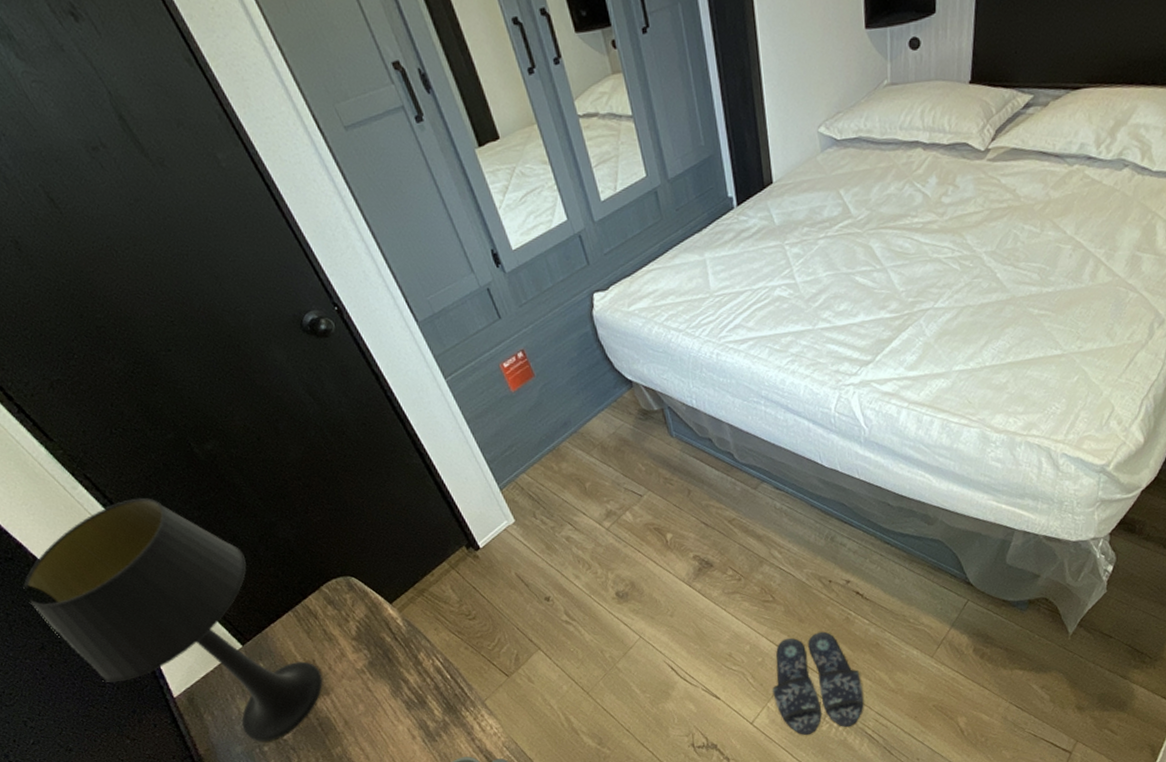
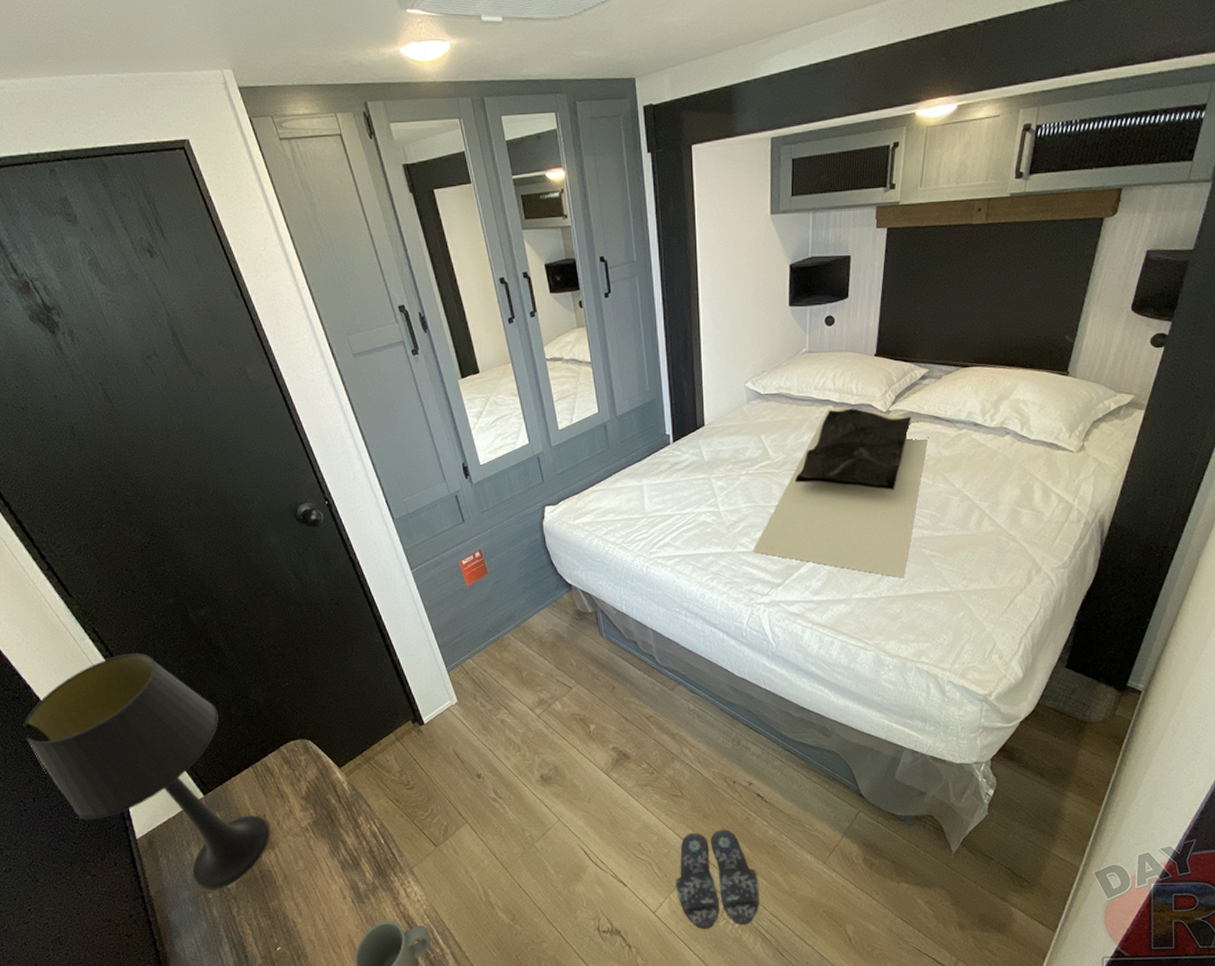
throw blanket: none [837,149,1037,344] -> present [752,408,931,578]

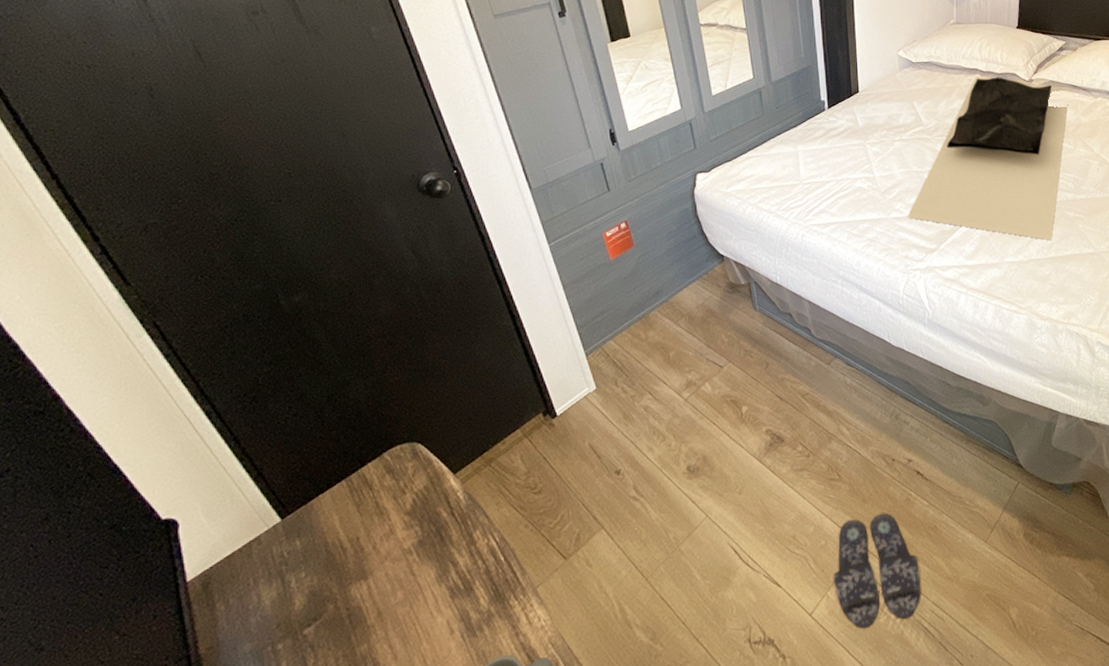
table lamp: present [23,653,270,889] -> none [45,349,363,638]

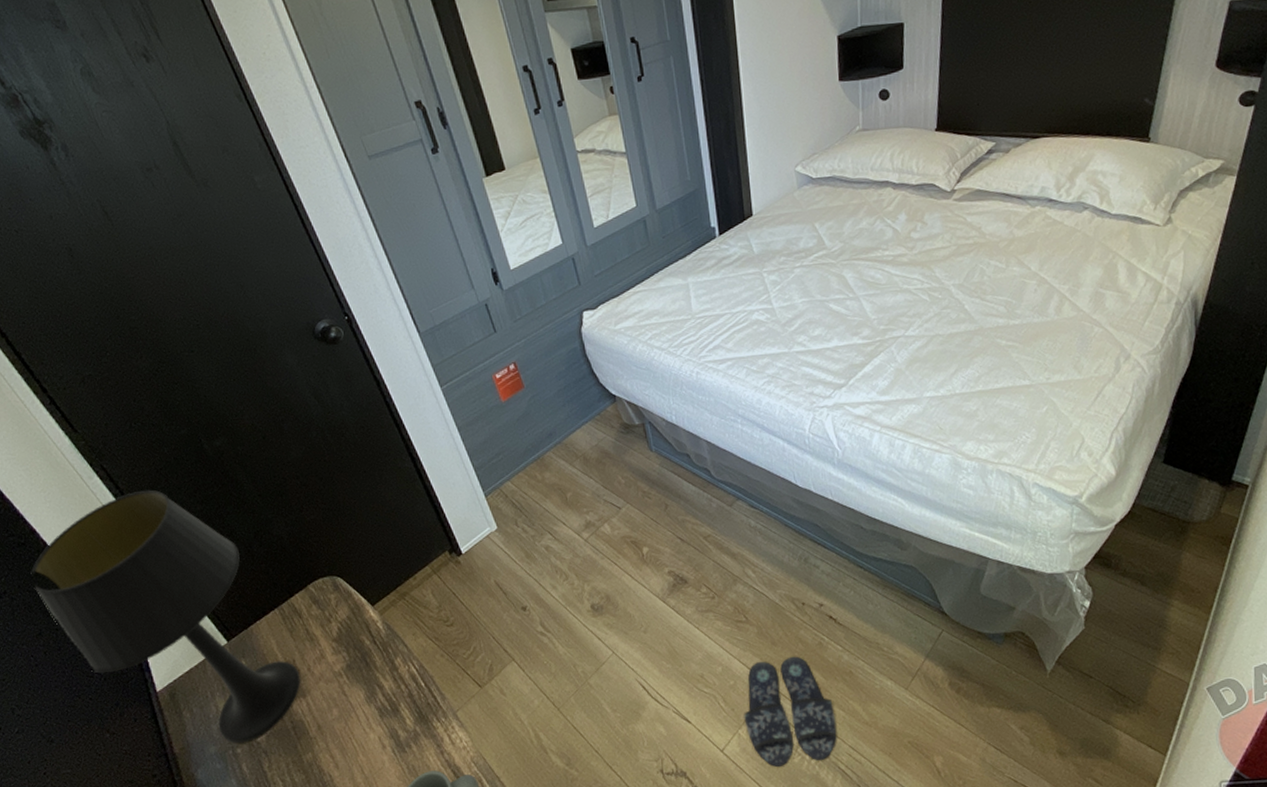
table lamp: none [45,349,363,638] -> present [30,489,301,744]
throw blanket: present [907,76,1070,241] -> none [811,189,1001,373]

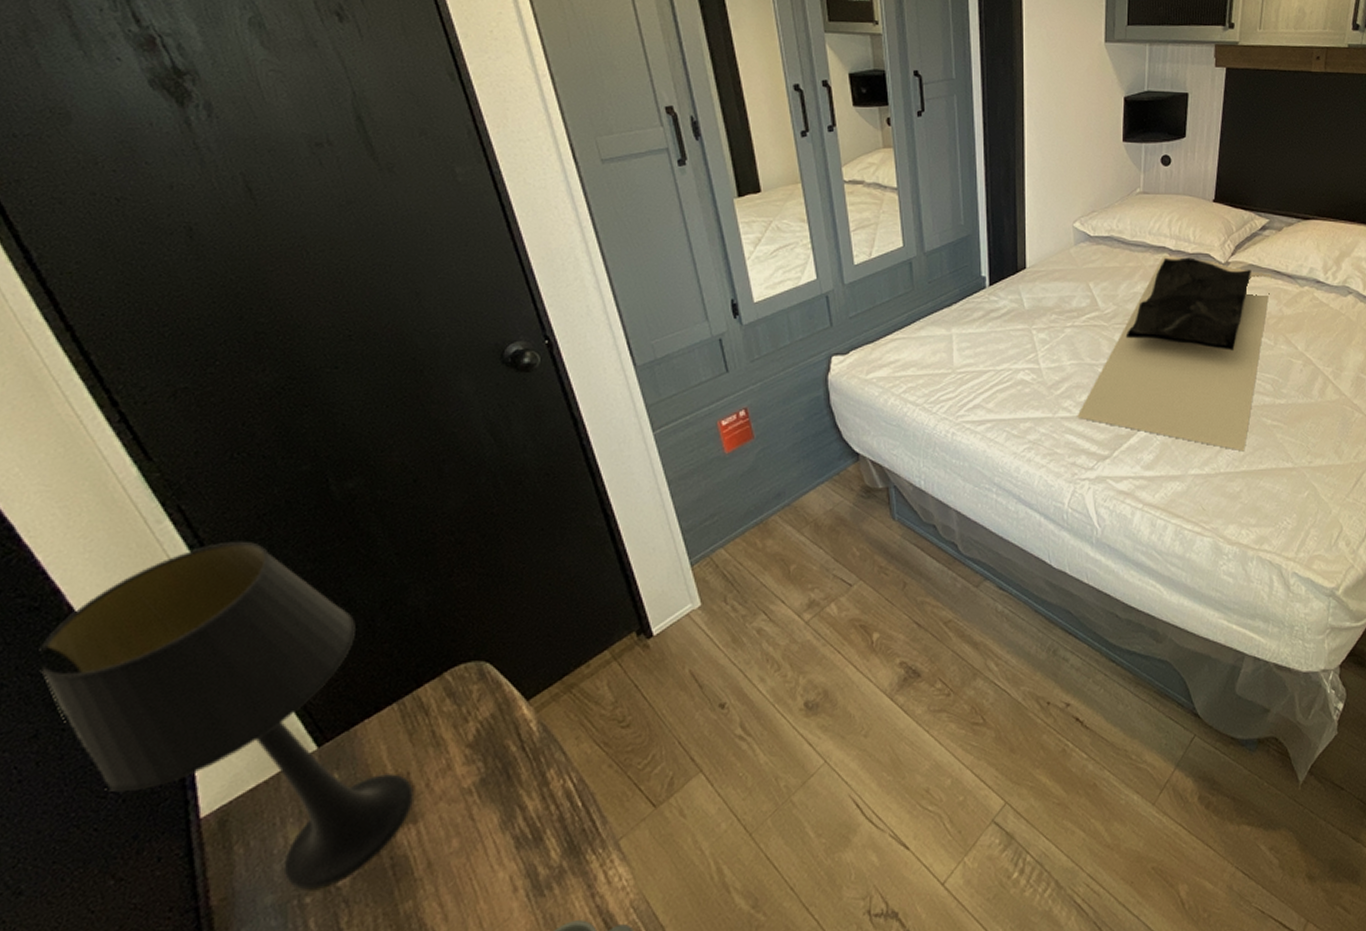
slippers: present [744,656,837,767] -> none [972,765,1075,903]
throw blanket: none [811,189,1001,373] -> present [1077,256,1272,452]

